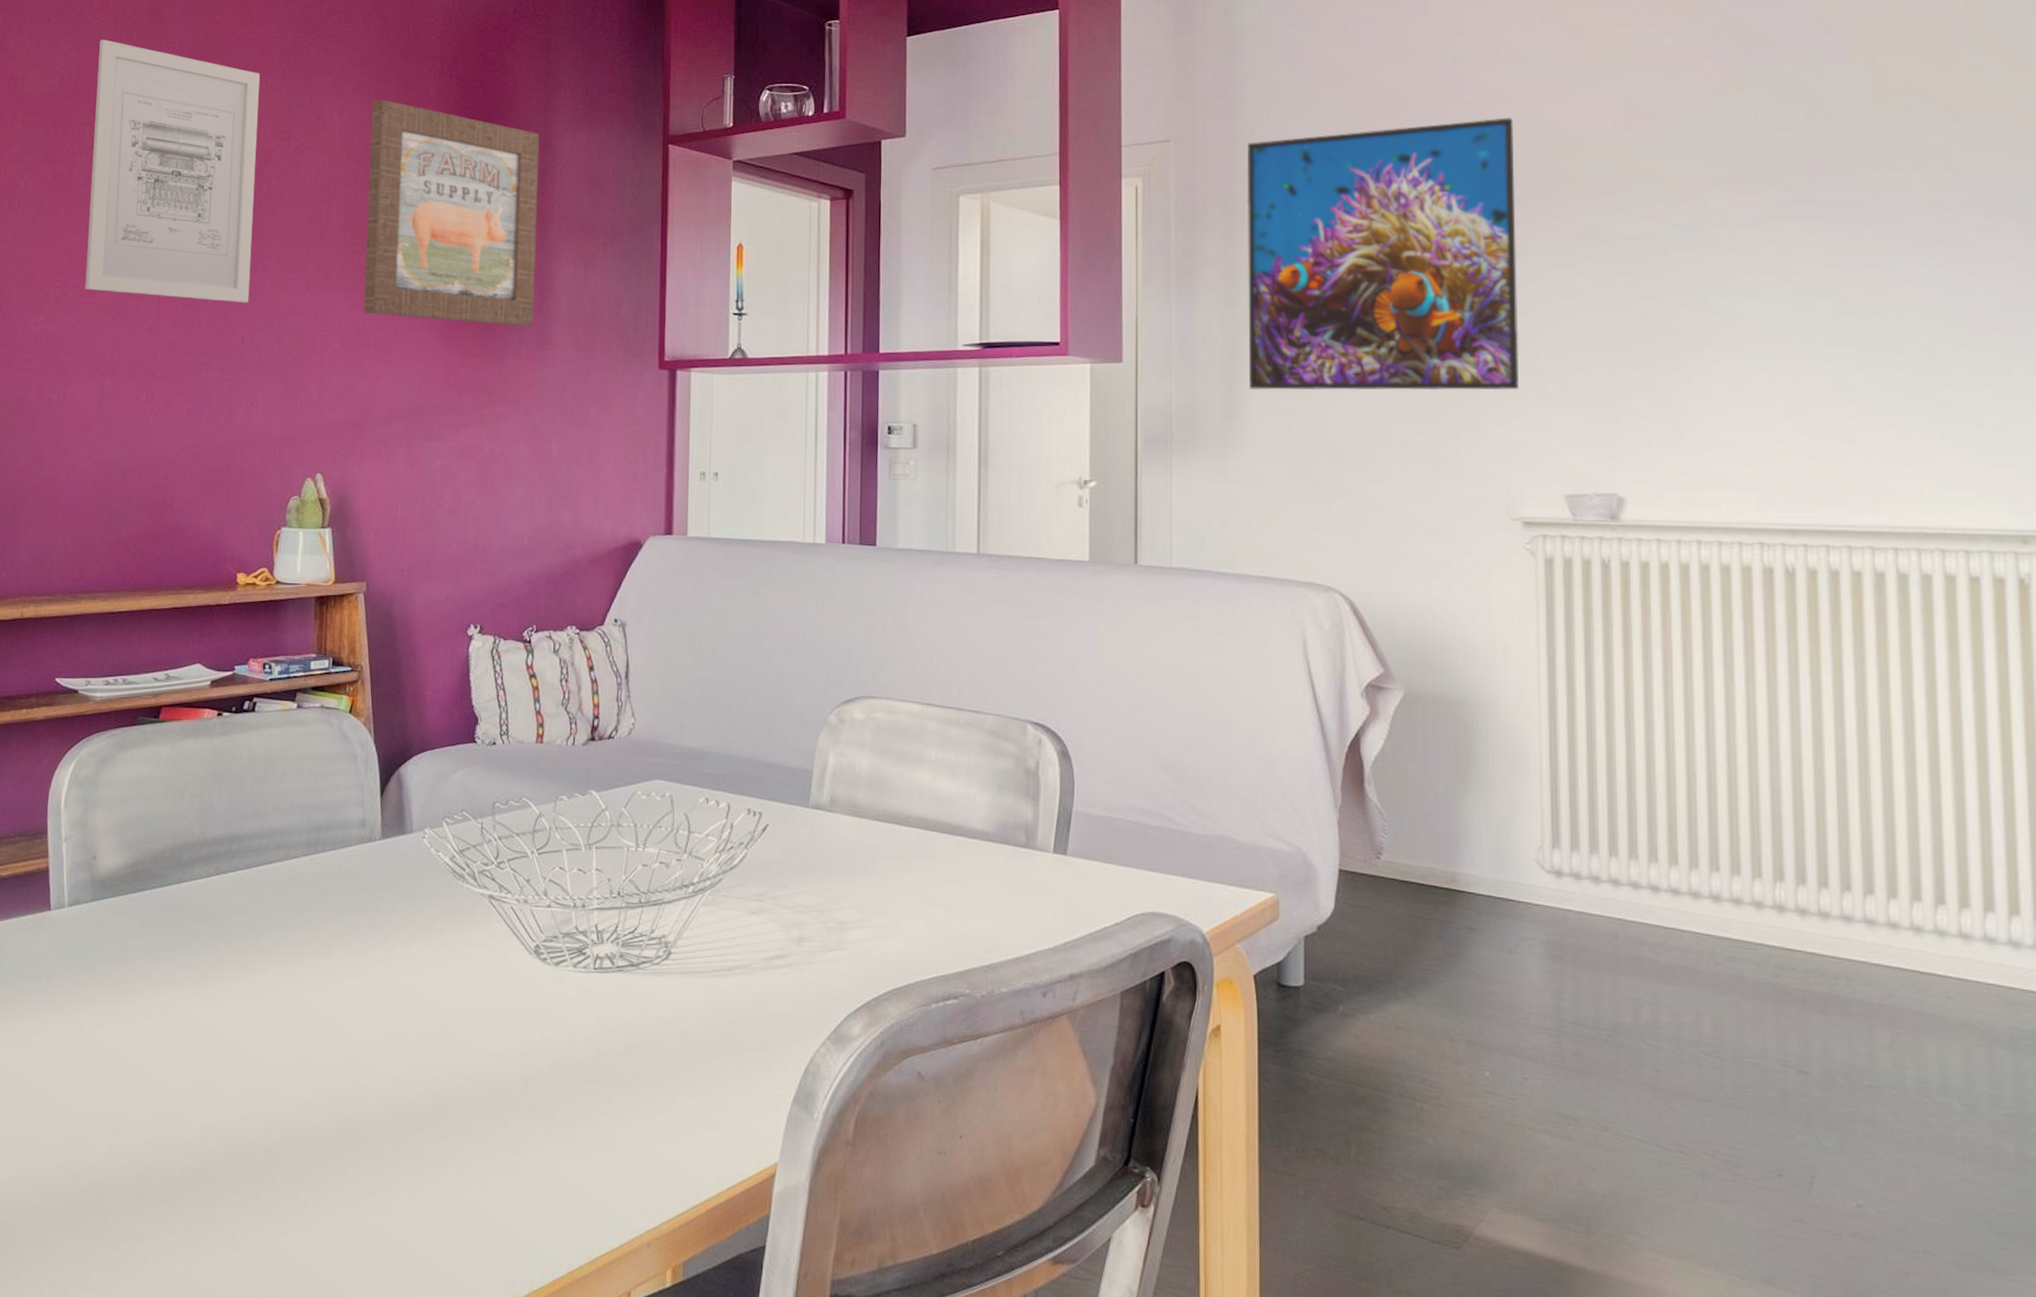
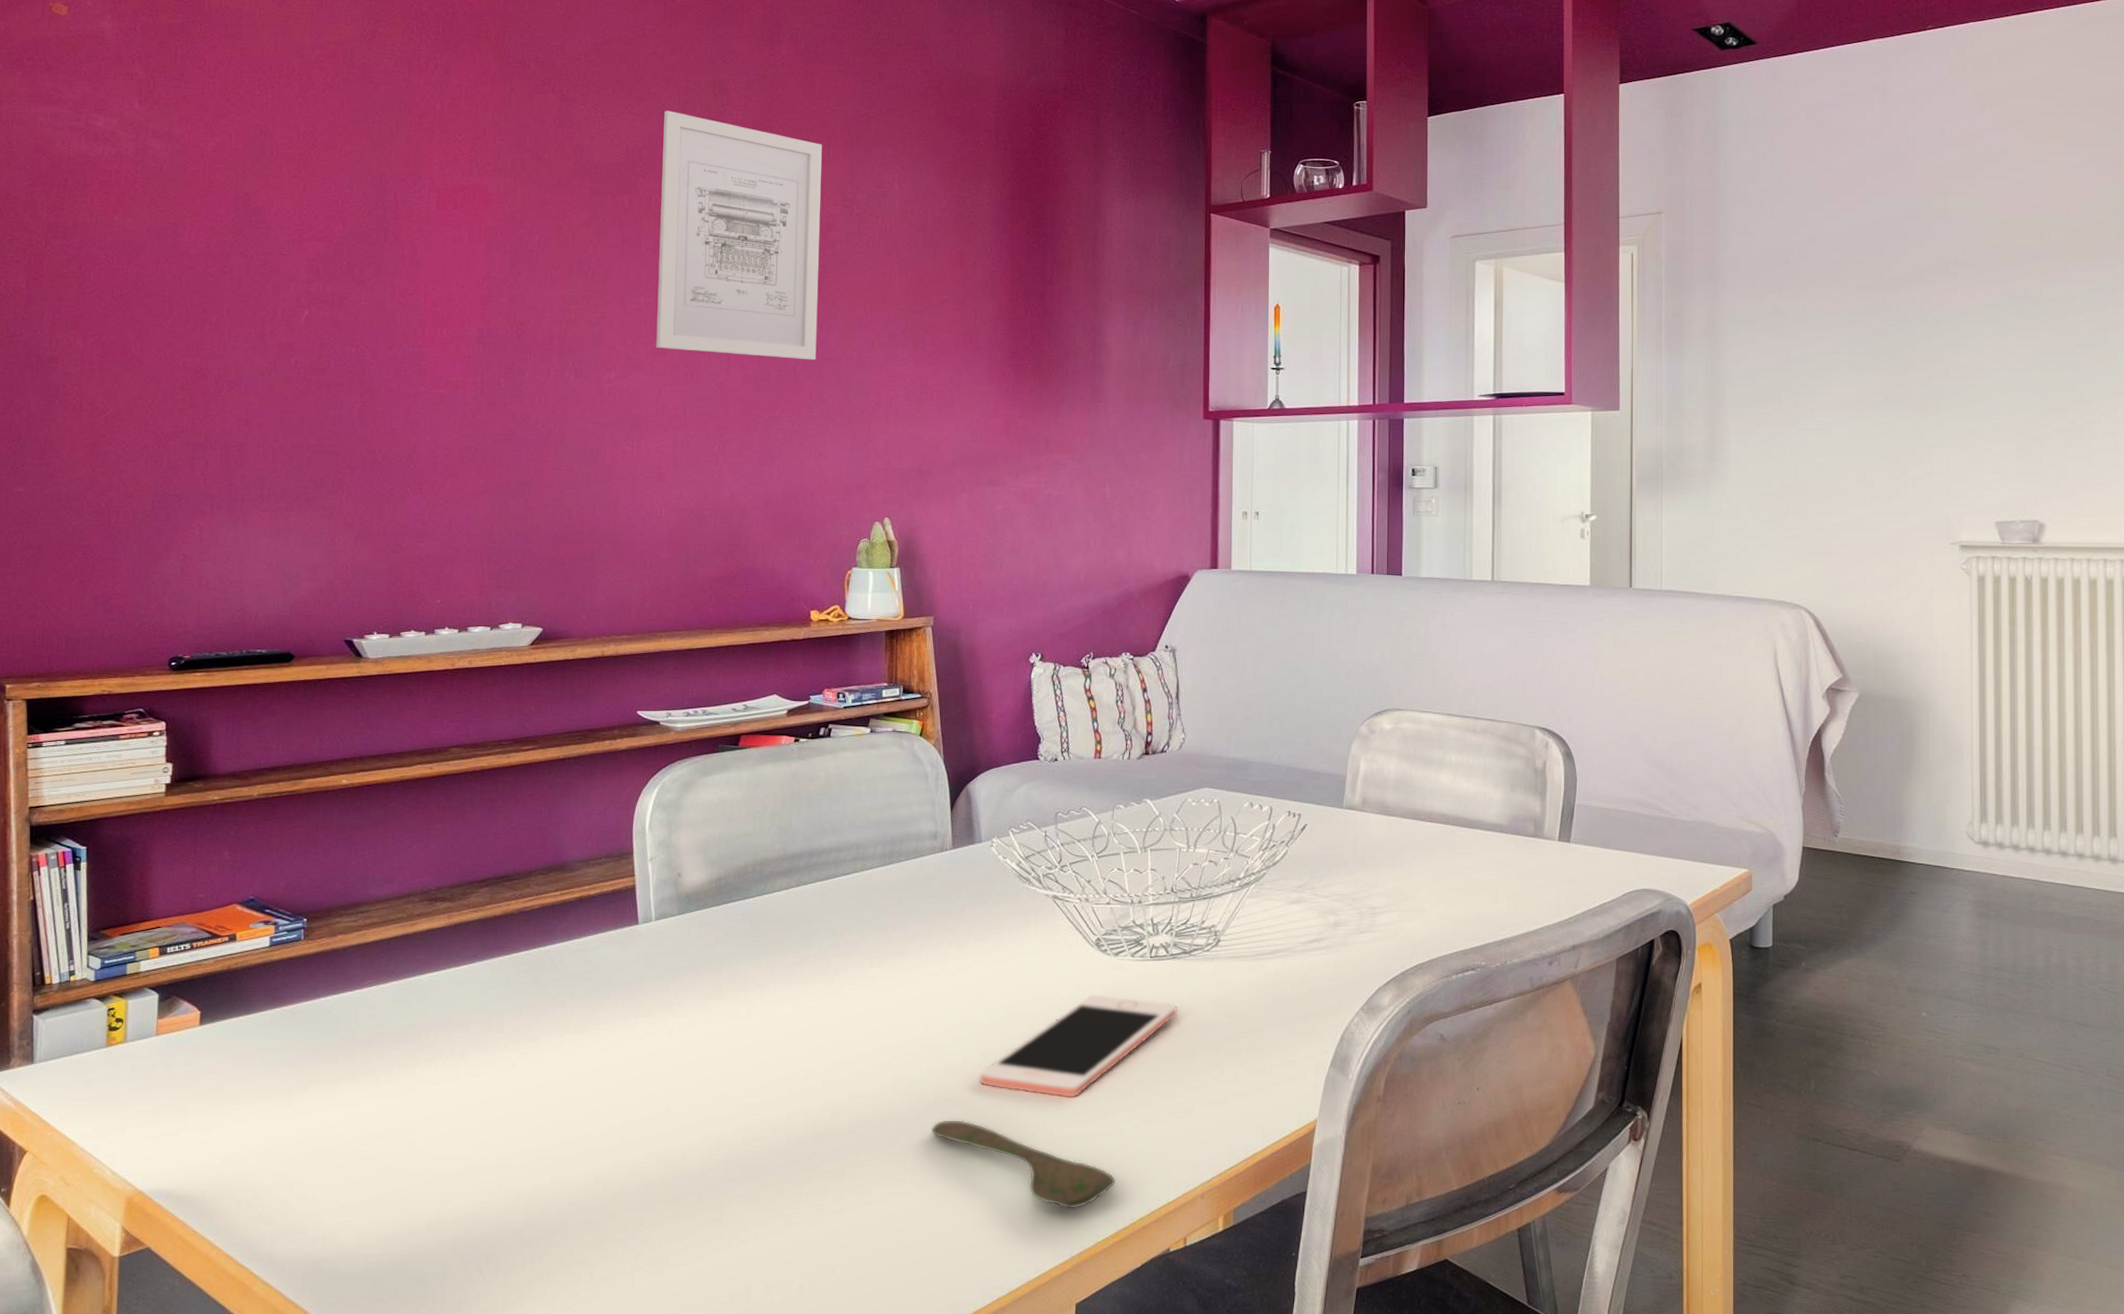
spoon: none [353,1141,554,1252] -> present [930,1119,1117,1209]
wall art: present [363,100,540,326] -> none [926,170,1091,381]
cell phone: none [406,1007,624,1126] -> present [979,994,1178,1099]
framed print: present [1246,118,1519,391] -> none [1728,194,1959,434]

